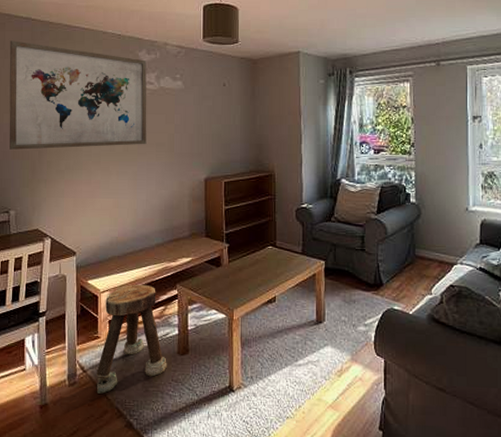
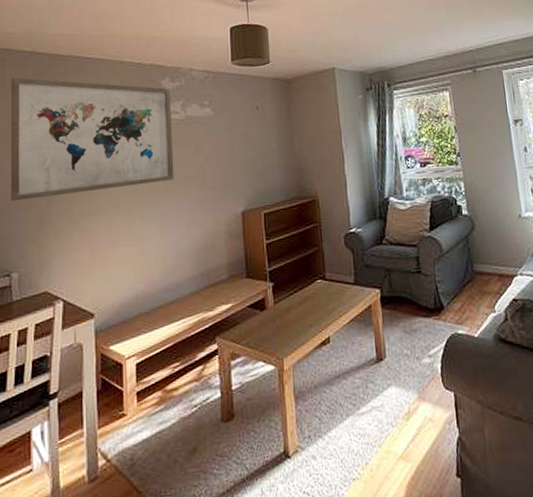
stool: present [96,284,167,394] -> none [123,342,209,487]

